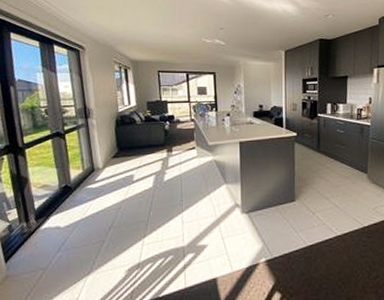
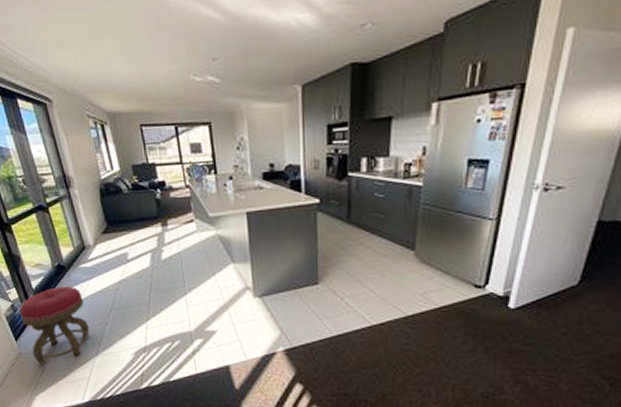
stool: none [16,206,86,287] -> present [19,286,90,364]

